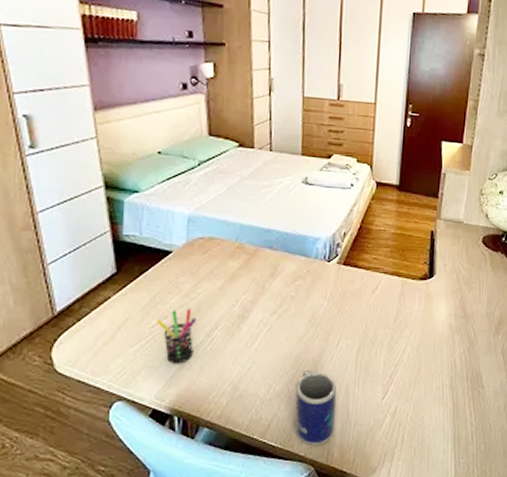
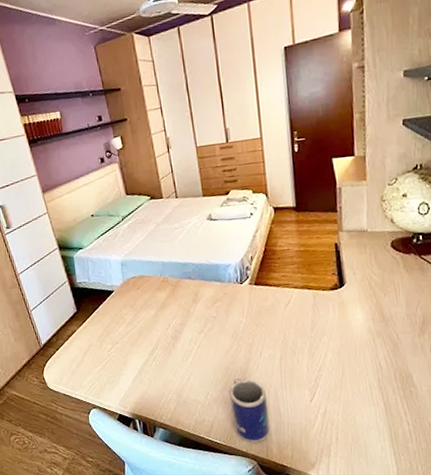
pen holder: present [156,308,198,364] -> none [110,334,142,379]

